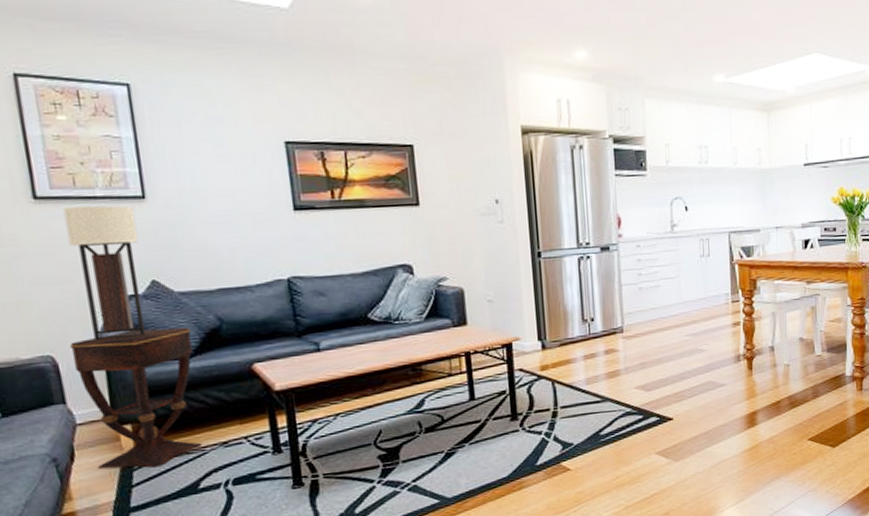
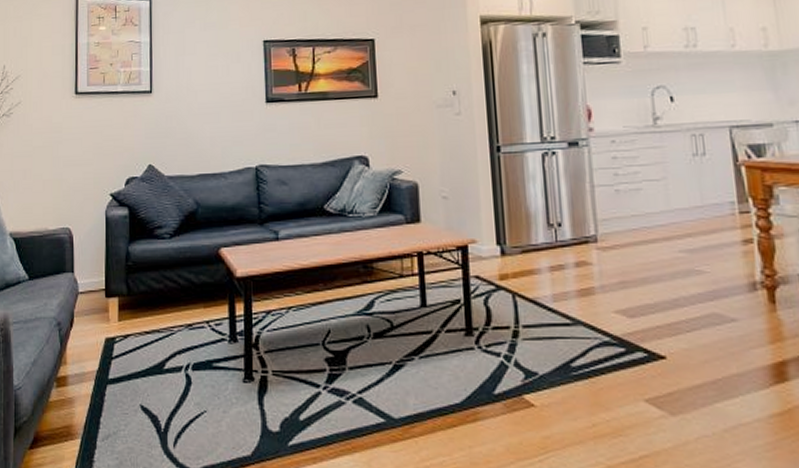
table lamp: present [62,205,146,340] -> none [94,99,143,216]
side table: present [70,328,203,469] -> none [83,208,173,342]

